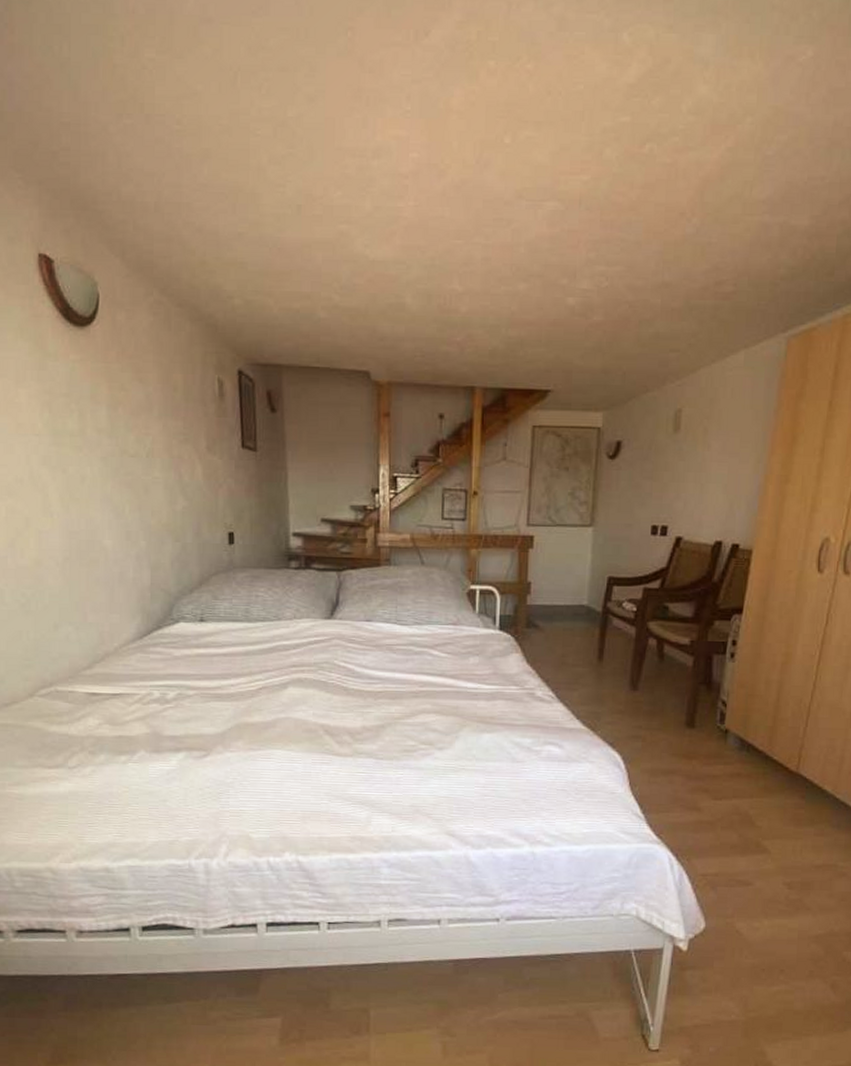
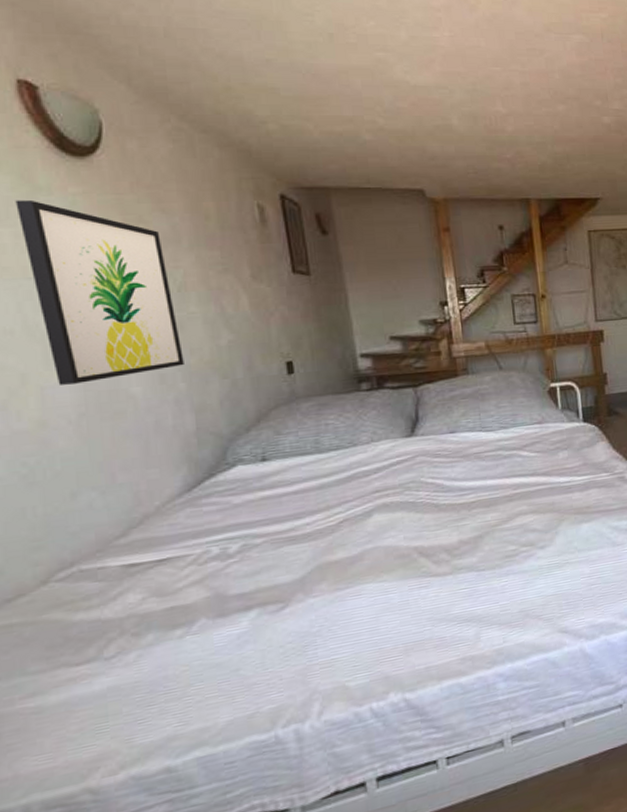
wall art: none [31,364,146,531] -> present [15,199,184,385]

